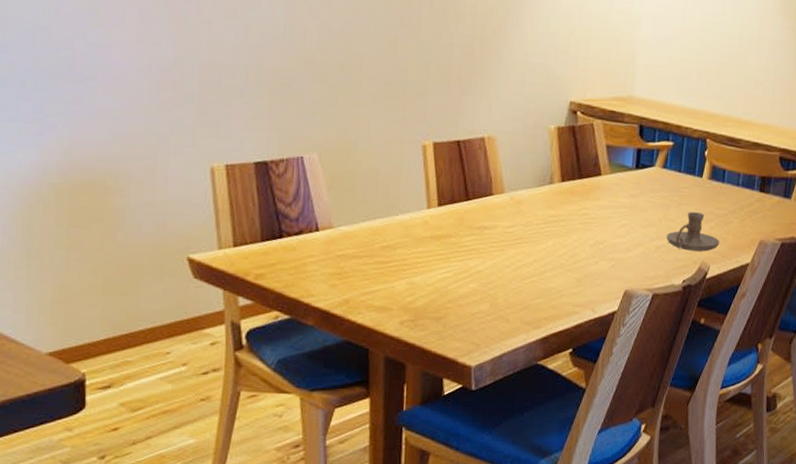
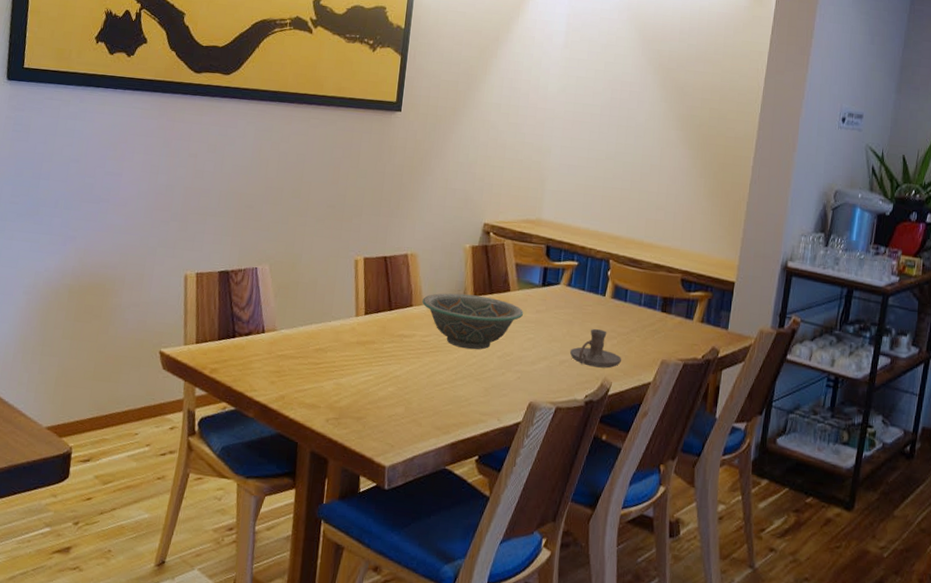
decorative bowl: none [504,179,617,239] -> present [422,293,524,350]

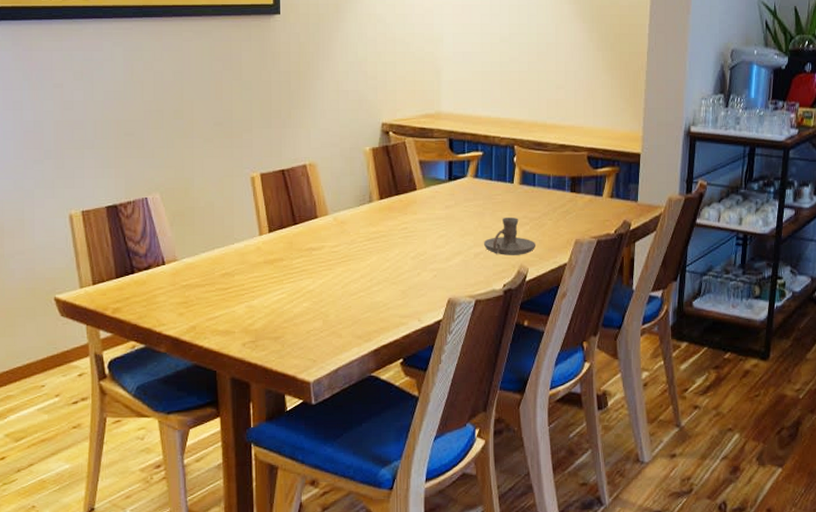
decorative bowl: present [422,293,524,350] -> none [327,198,433,254]

